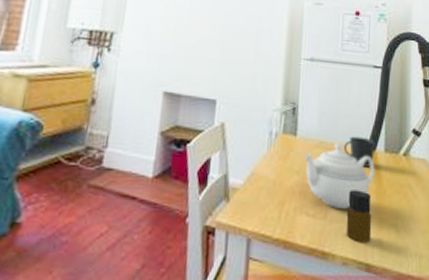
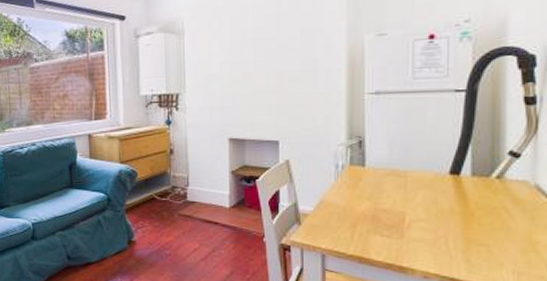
teapot: present [305,142,375,209] -> none [376,170,460,230]
cup: present [344,136,376,168] -> none [420,163,460,192]
bottle: present [346,190,372,243] -> none [426,213,457,260]

